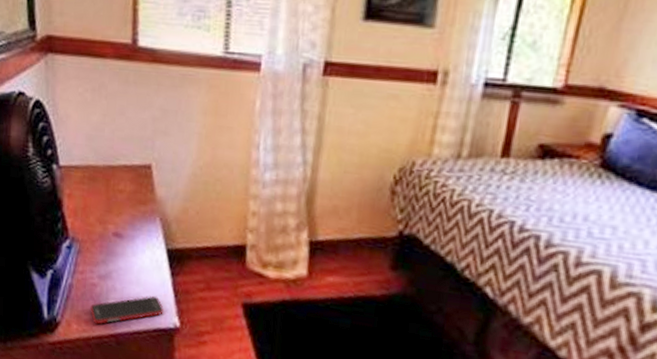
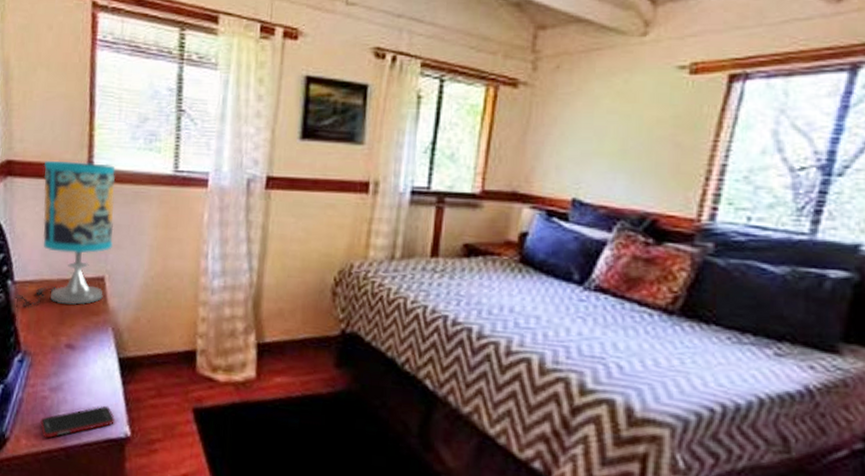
table lamp: none [60,37,162,194] -> present [14,161,116,307]

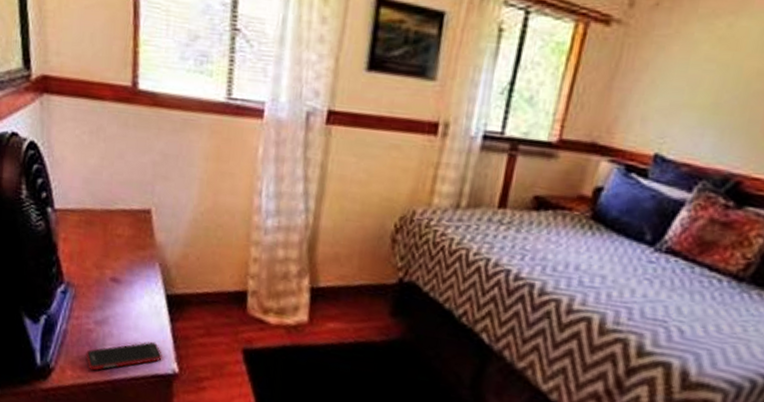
table lamp: present [14,161,116,307] -> none [55,78,163,239]

